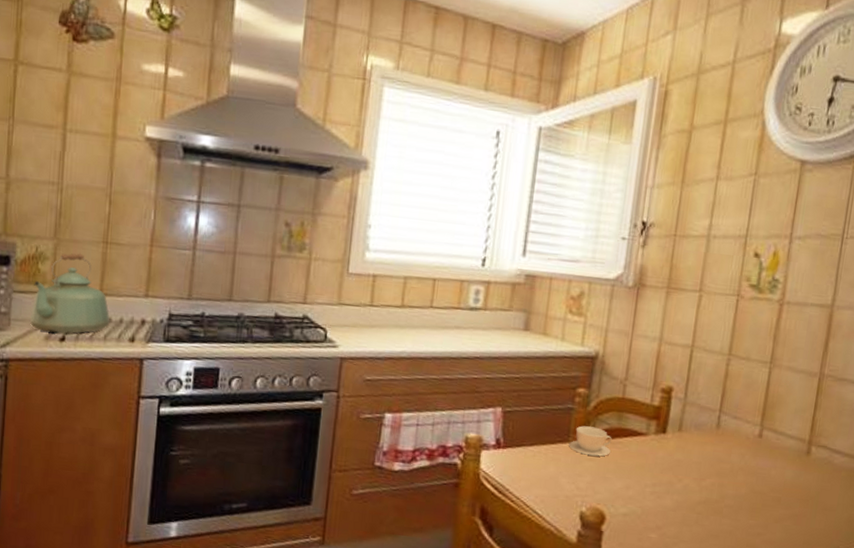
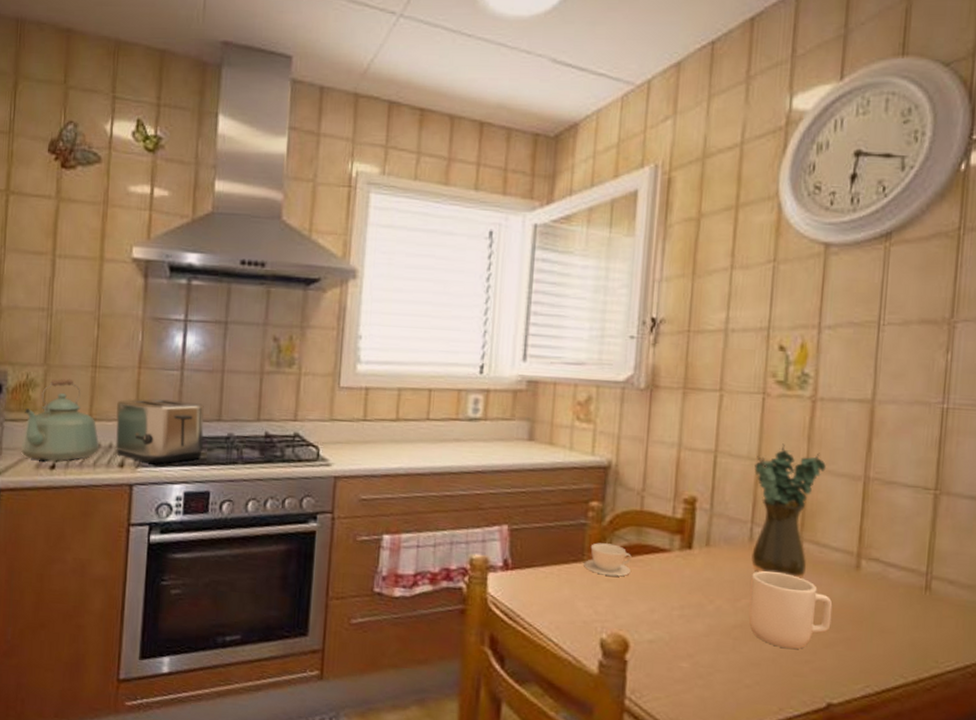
toaster: none [126,276,215,340] -> present [116,398,204,465]
mug: none [711,454,785,524] -> present [748,570,833,650]
vase: none [716,341,788,462] -> present [750,443,826,579]

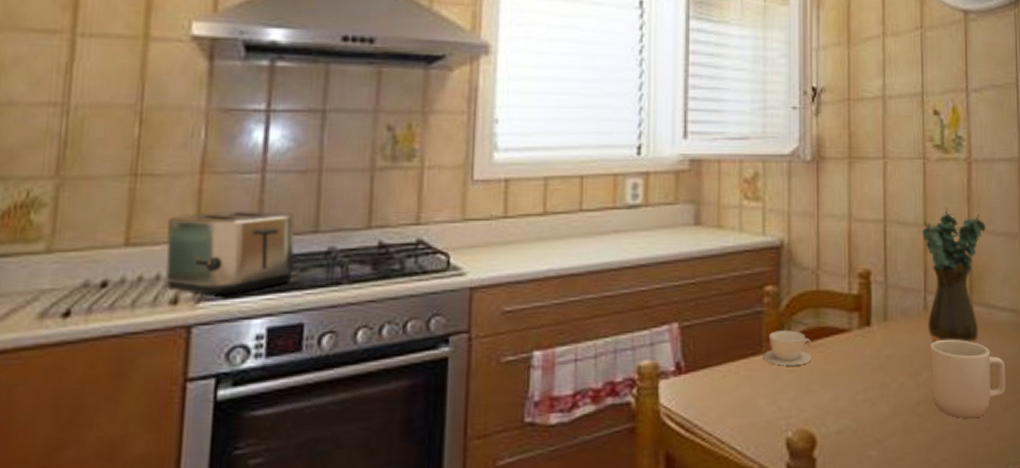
kettle: present [20,378,100,461] -> none [14,193,141,307]

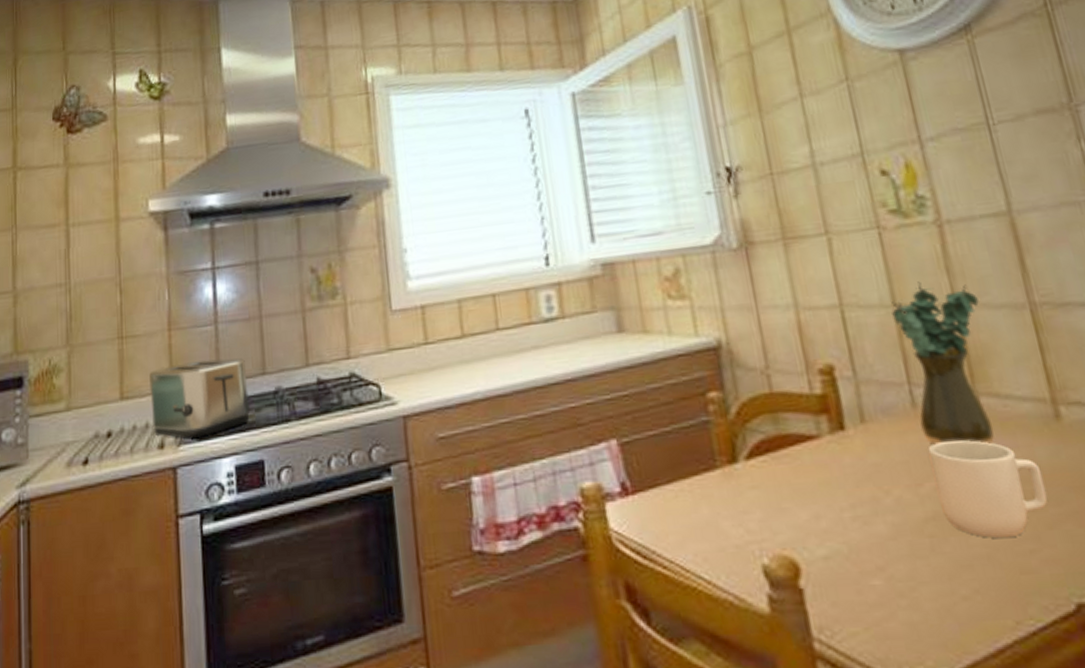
teacup: present [763,330,812,366] -> none [718,440,778,482]

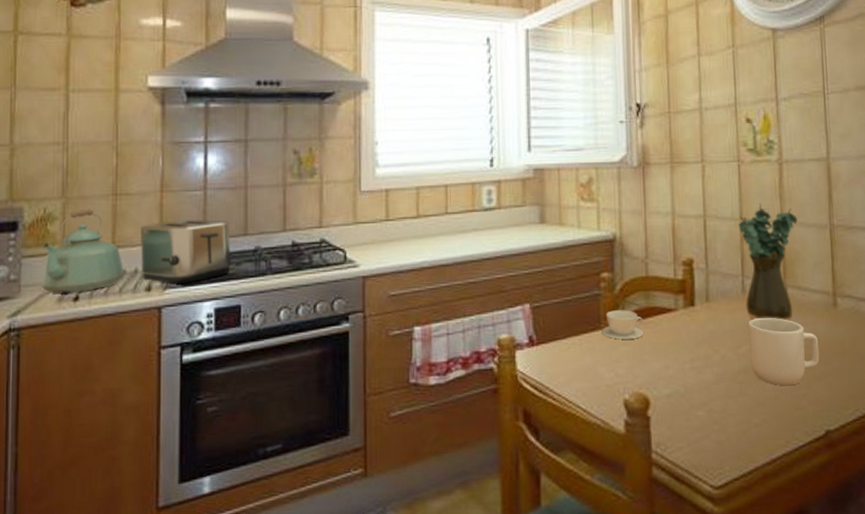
kettle: none [48,356,135,457] -> present [40,208,125,293]
teacup: none [718,440,778,482] -> present [601,310,644,340]

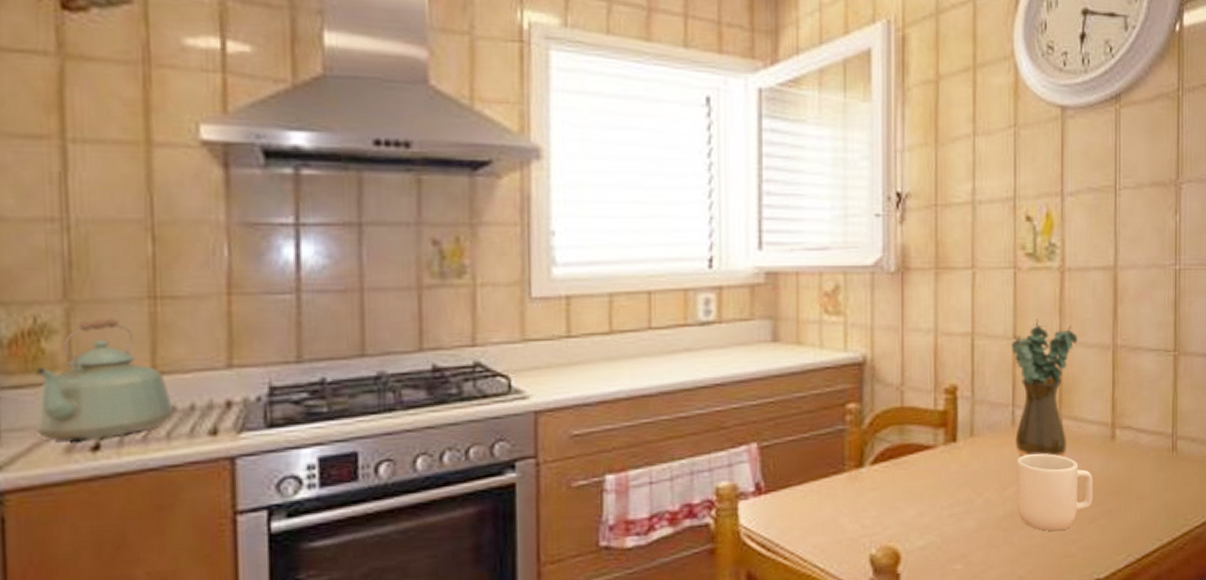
toaster: present [140,219,231,285] -> none [197,333,341,426]
teacup: present [601,310,644,340] -> none [845,448,896,484]

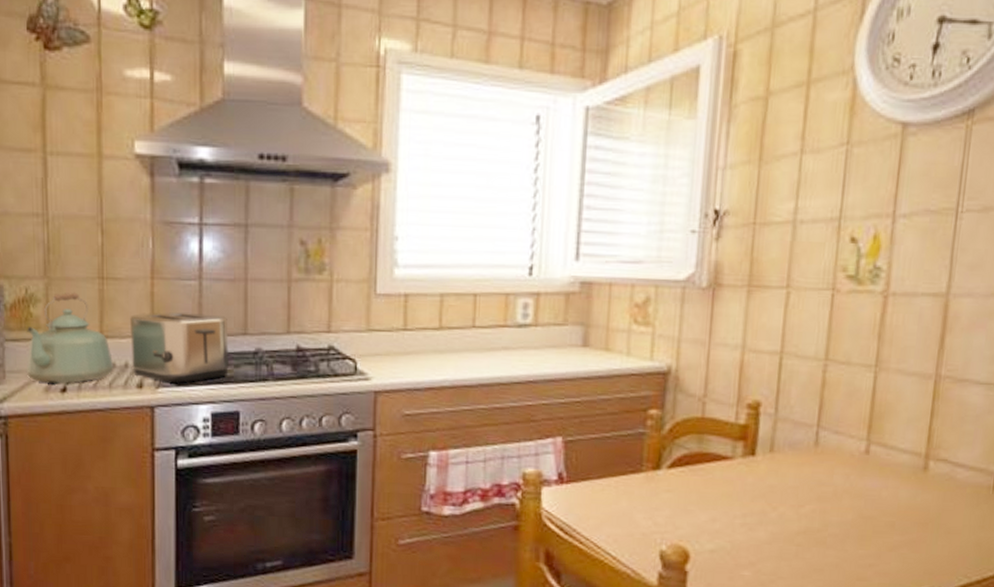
toaster: none [197,333,341,426] -> present [130,311,229,384]
vase: present [1011,319,1078,457] -> none [815,342,896,482]
mug: present [1017,453,1093,532] -> none [812,475,899,554]

